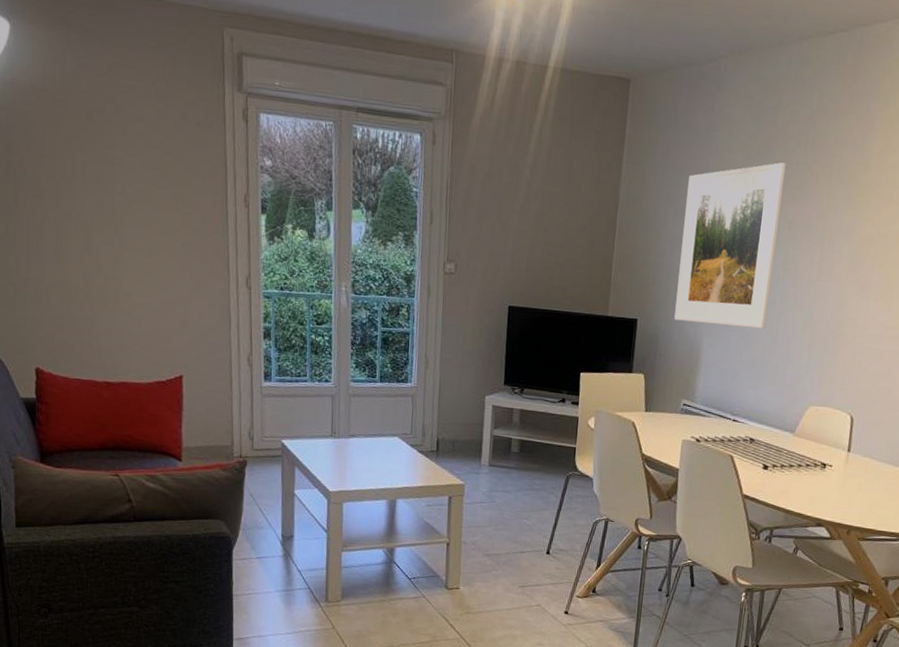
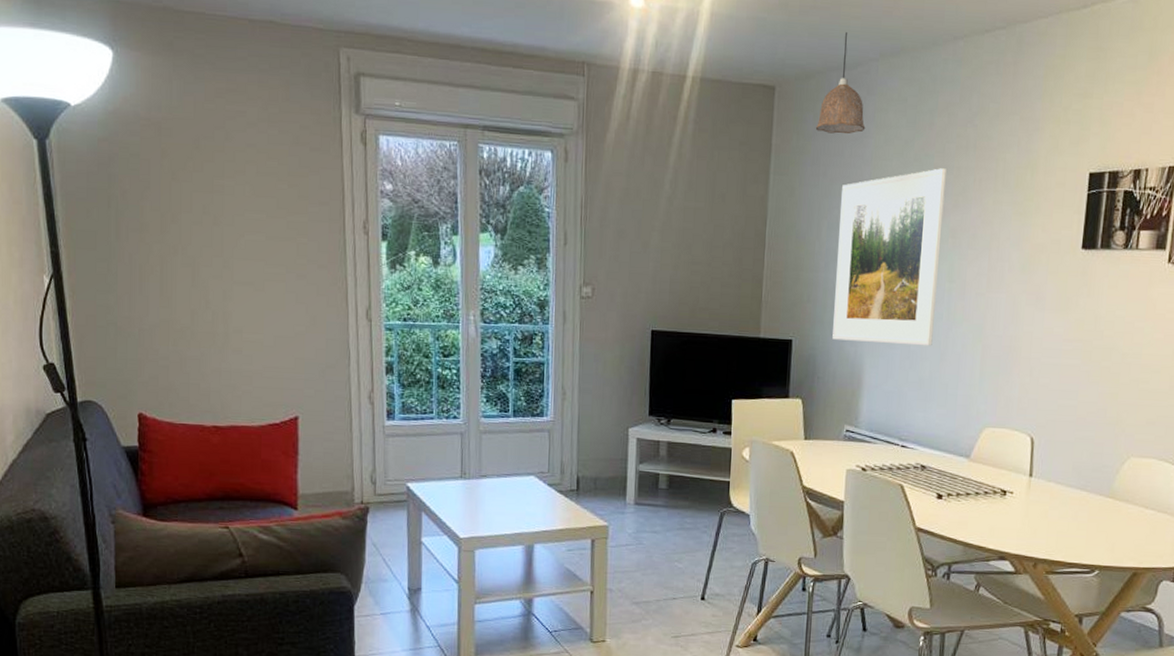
pendant lamp: none [666,29,713,127] -> present [815,32,866,134]

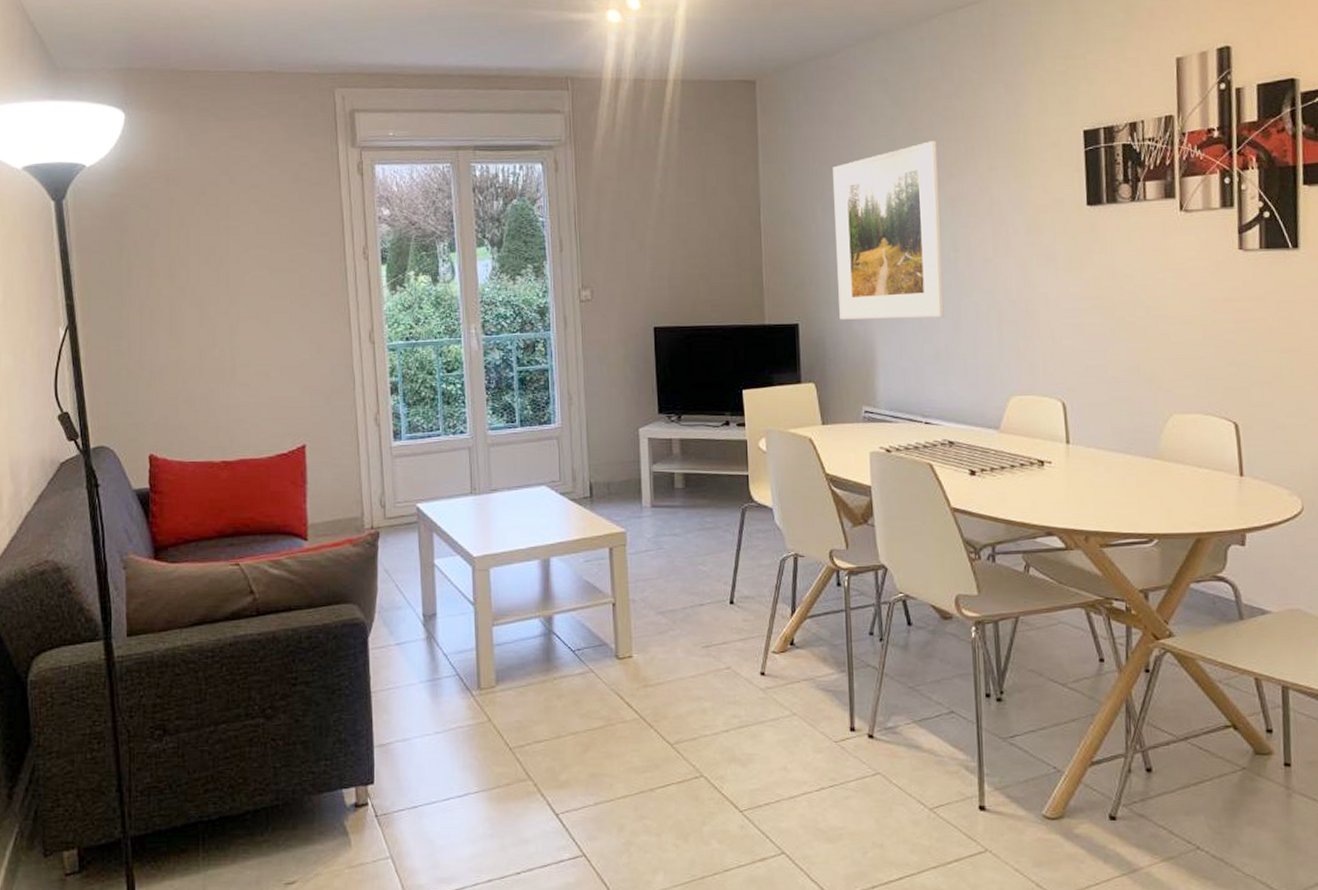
pendant lamp: present [815,32,866,134] -> none [799,23,850,119]

